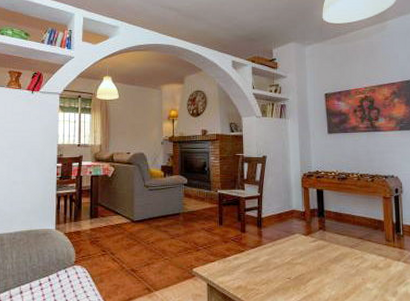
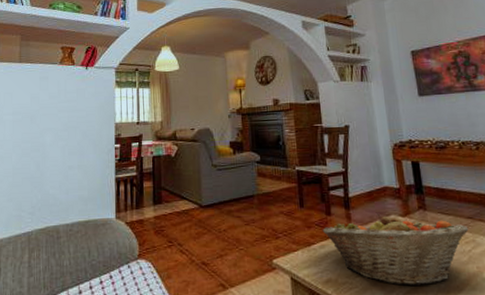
fruit basket: none [237,232,359,293] -> present [322,213,469,287]

